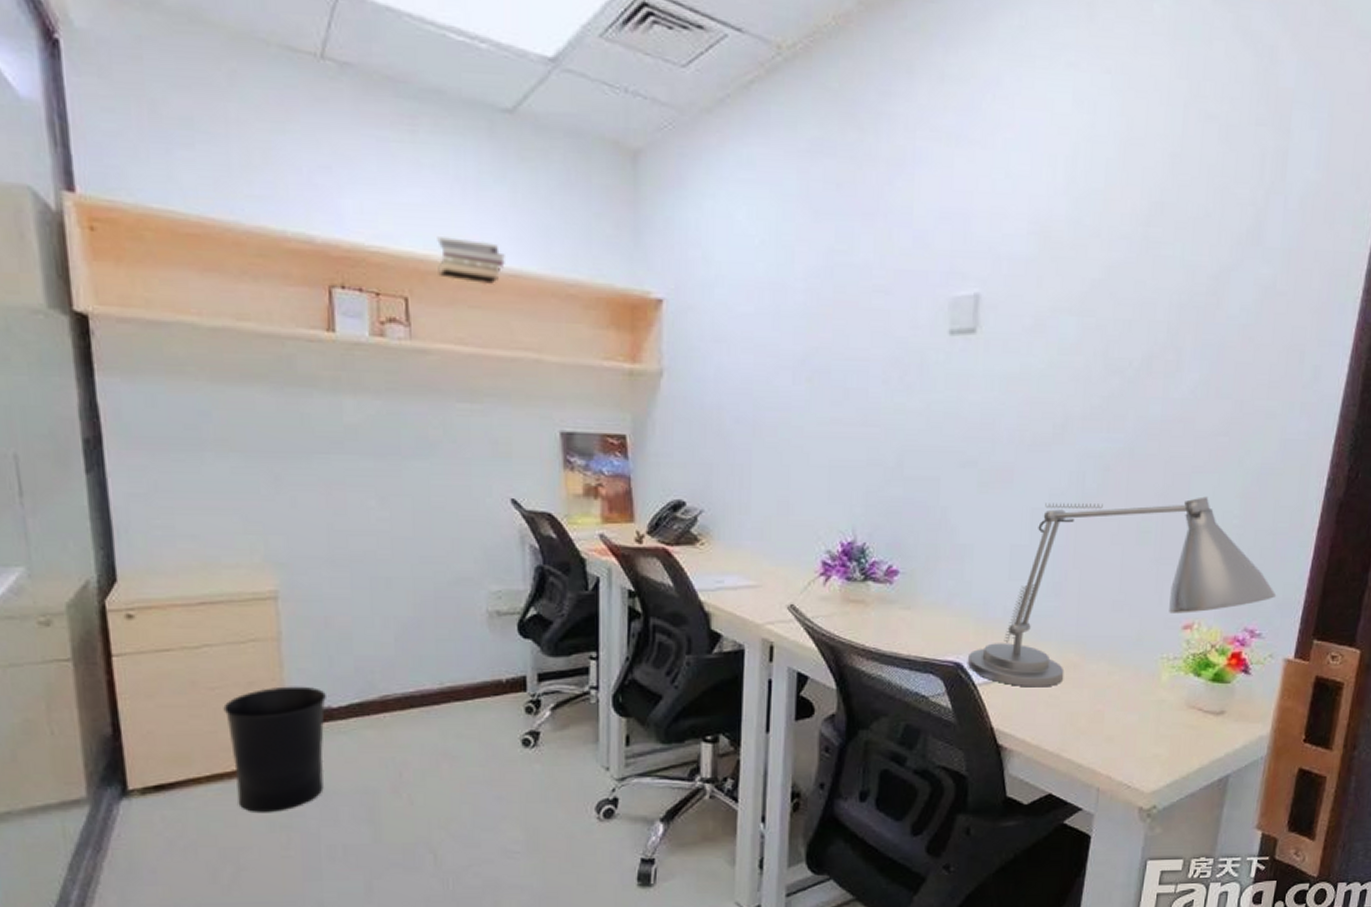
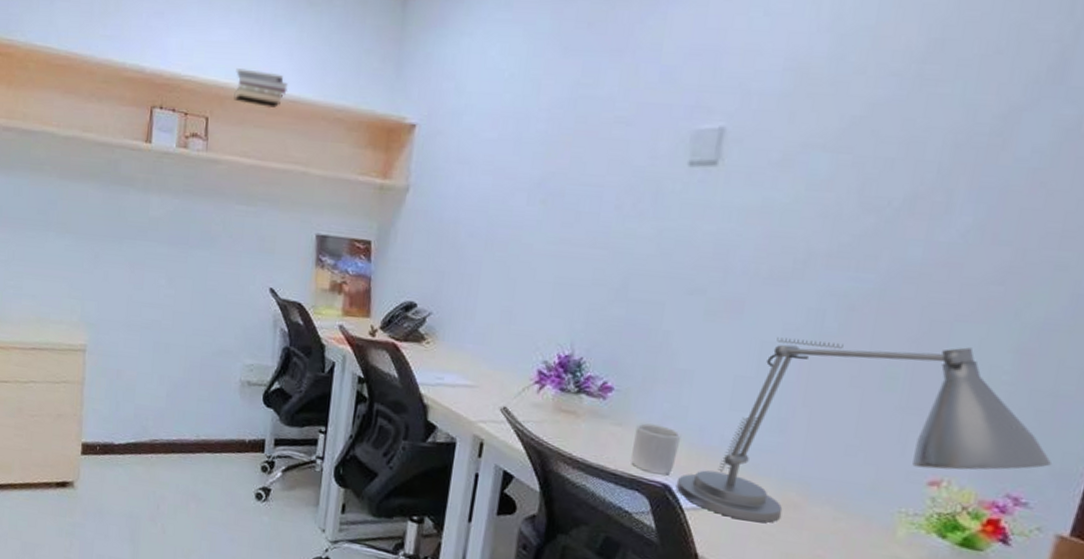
waste bin: present [223,686,326,812] -> none [38,421,111,520]
mug: none [923,604,968,654] -> present [631,423,682,475]

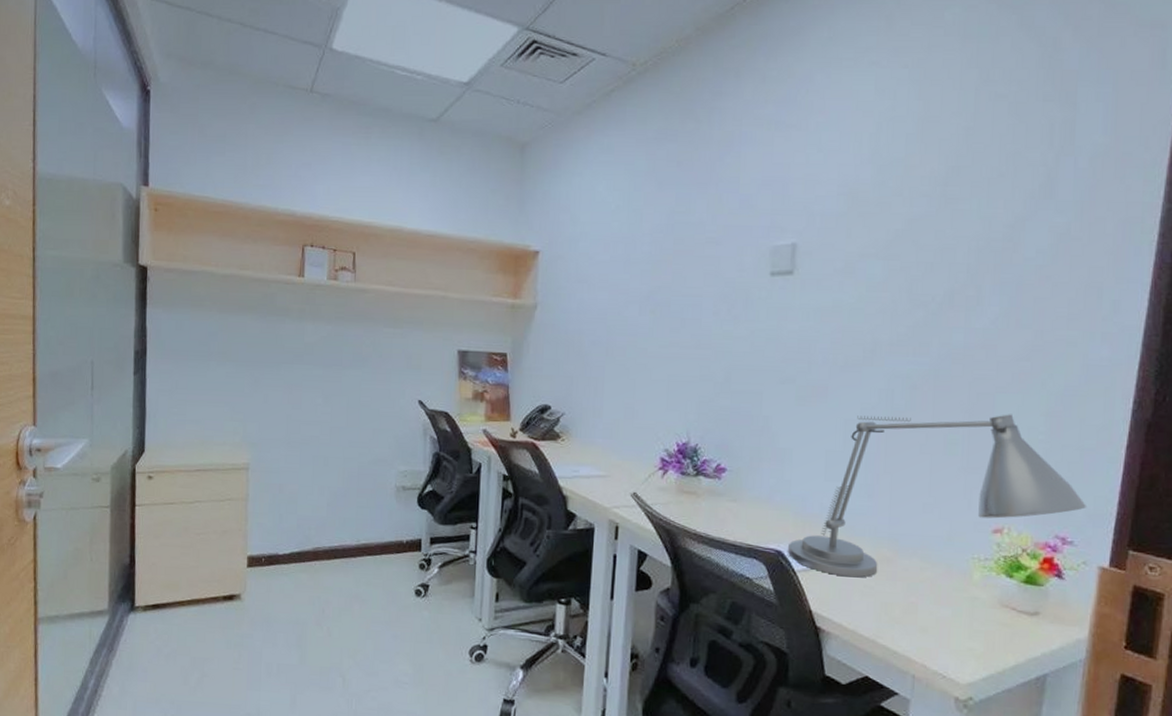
books: present [233,68,288,109] -> none [377,209,425,243]
mug: present [631,423,682,475] -> none [747,498,788,543]

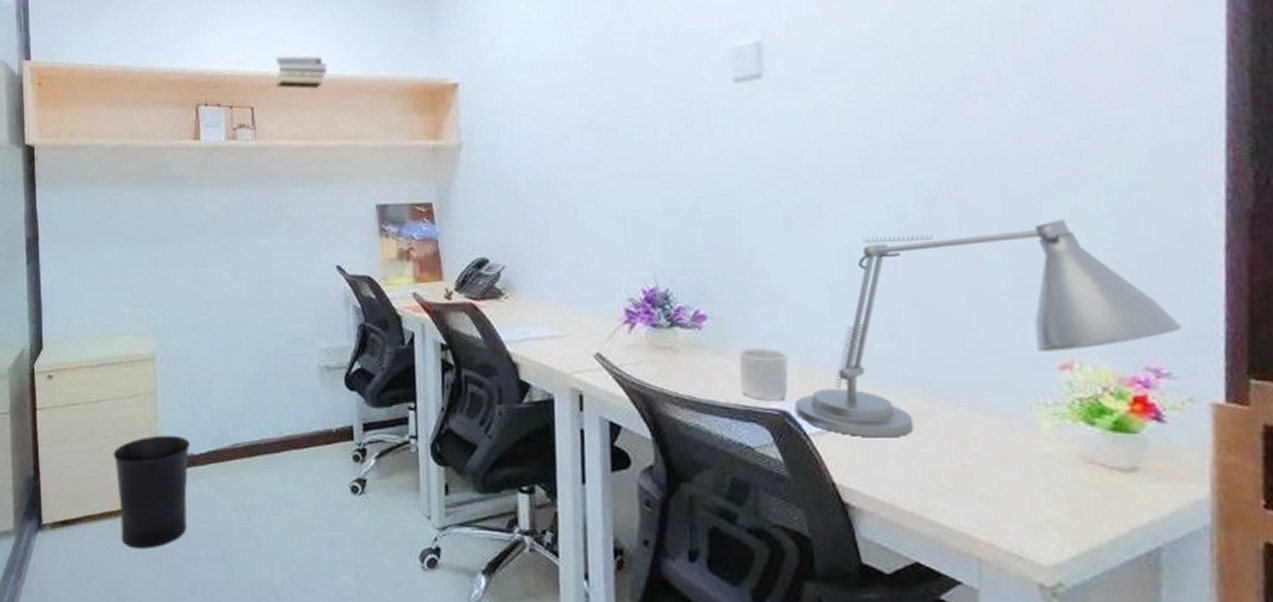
waste bin: none [204,535,275,632] -> present [113,435,190,548]
books: none [377,209,425,243] -> present [275,55,328,90]
mug: none [747,498,788,543] -> present [739,348,789,401]

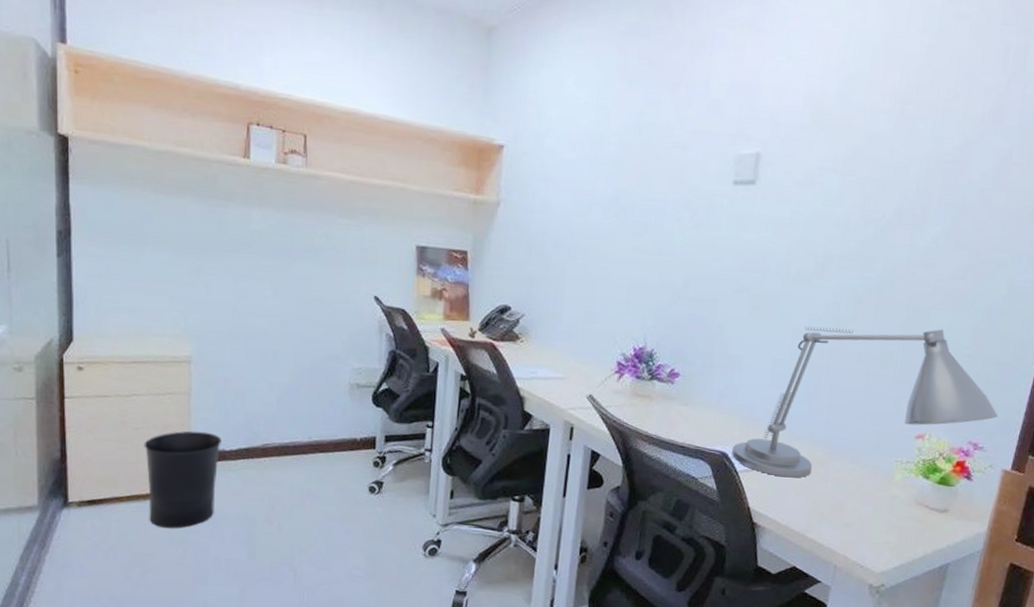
books: present [275,55,328,90] -> none [331,89,383,128]
mug: present [739,348,789,401] -> none [696,402,735,445]

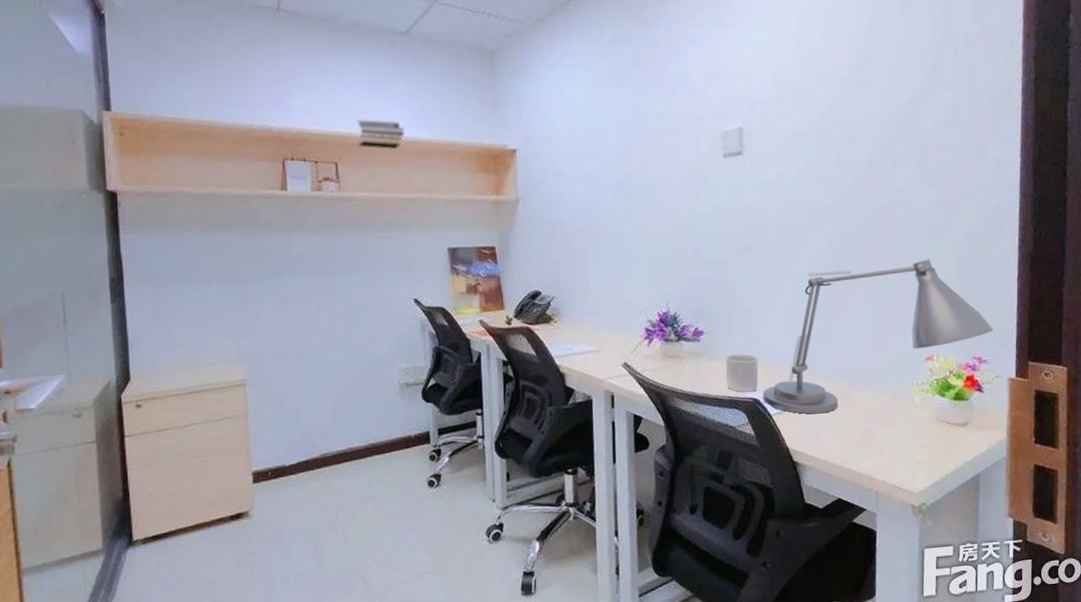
waste bin: present [144,430,221,528] -> none [205,450,281,552]
books: none [331,89,383,128] -> present [357,119,405,150]
mug: none [696,402,735,445] -> present [725,354,759,393]

